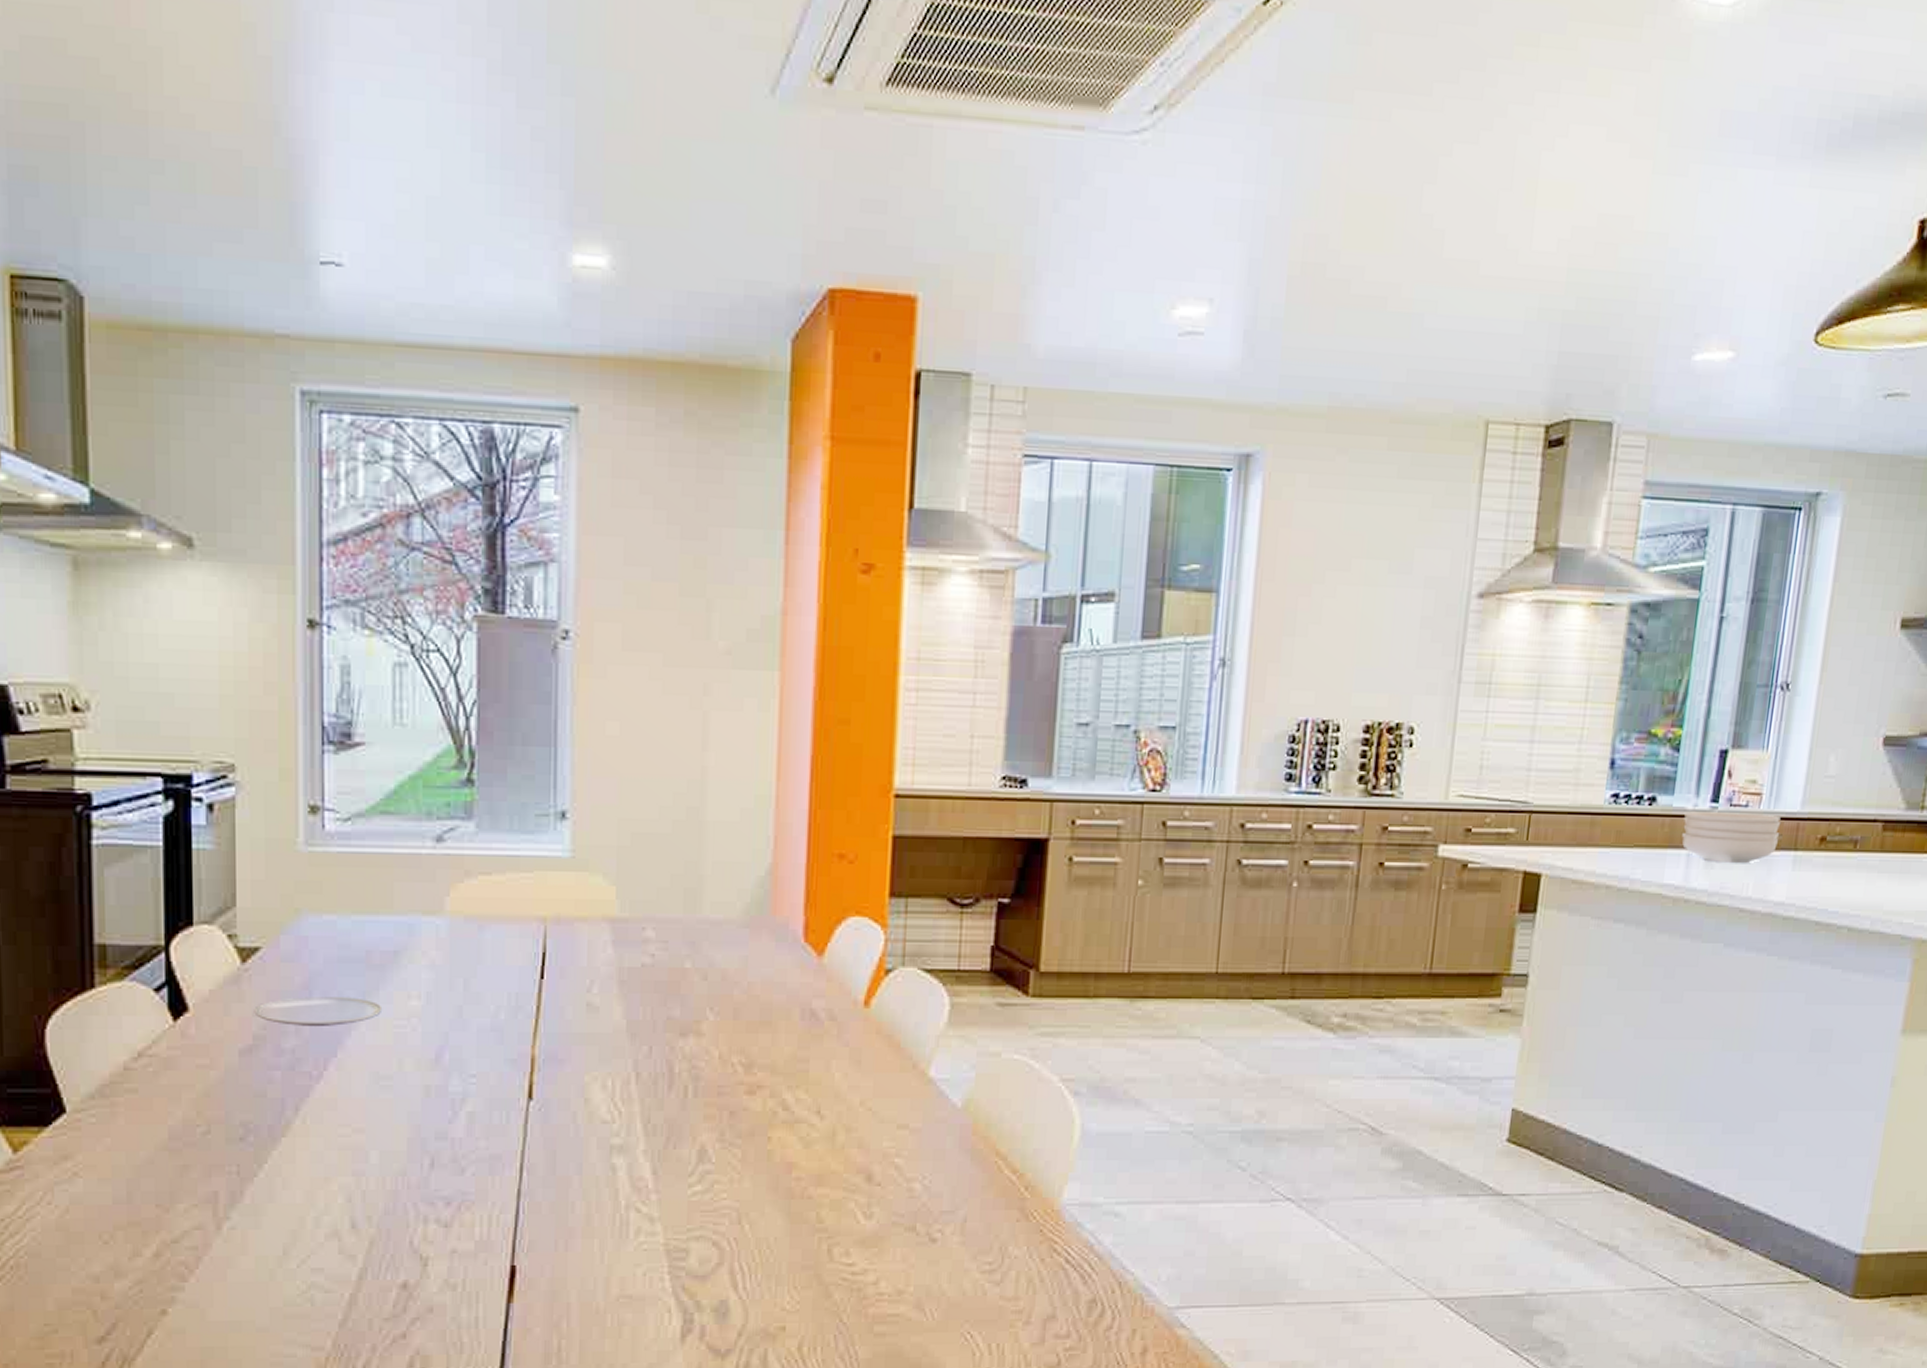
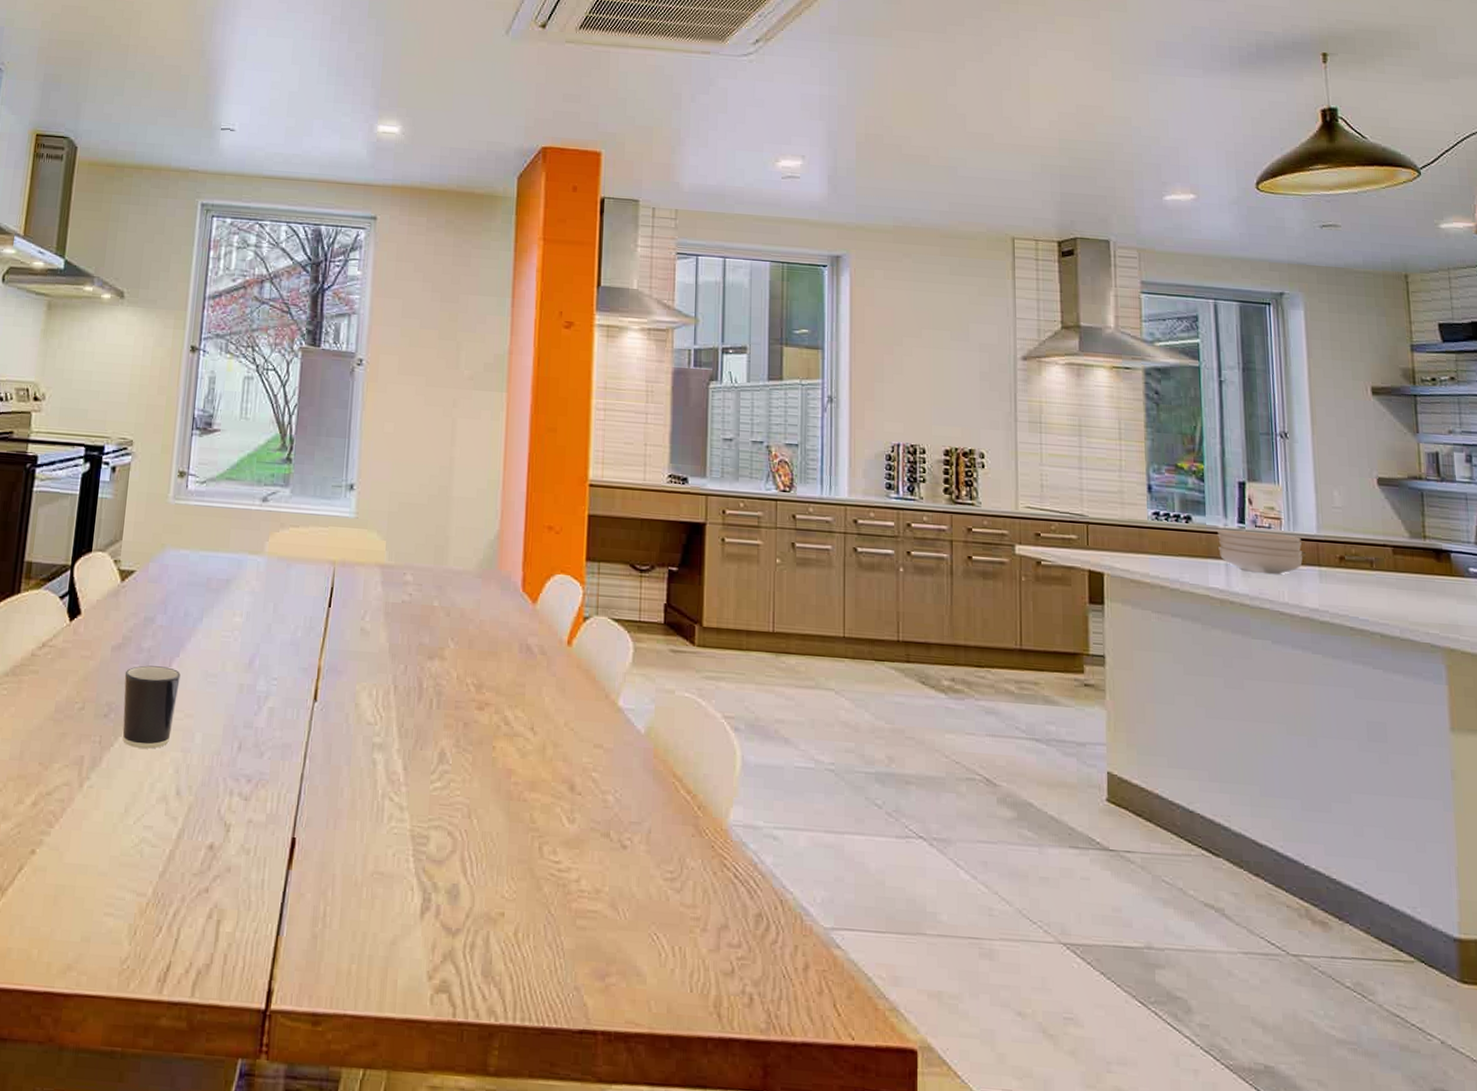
plate: present [256,997,383,1028] -> none [126,609,215,633]
mug: none [262,1071,341,1176] -> present [122,665,181,749]

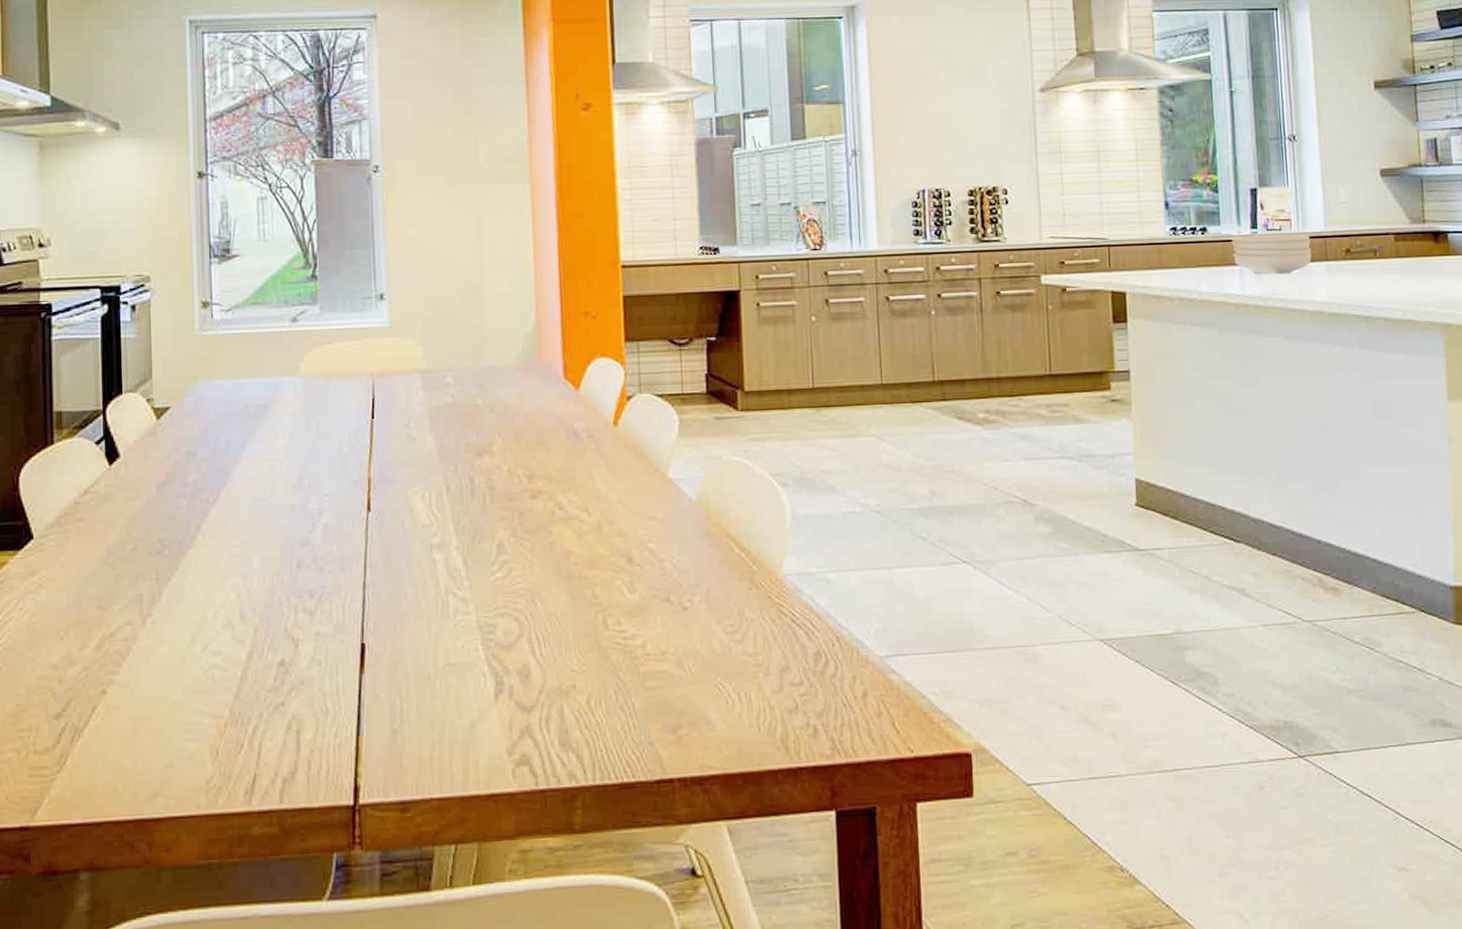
mug: present [122,665,181,749] -> none [173,497,230,579]

